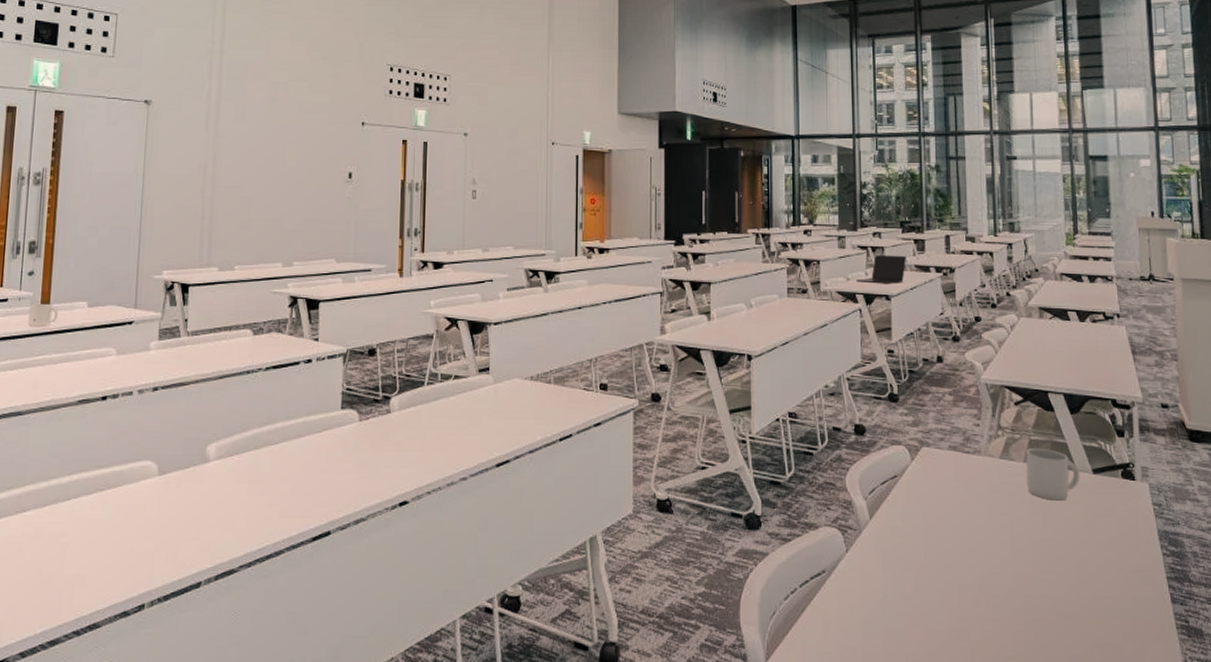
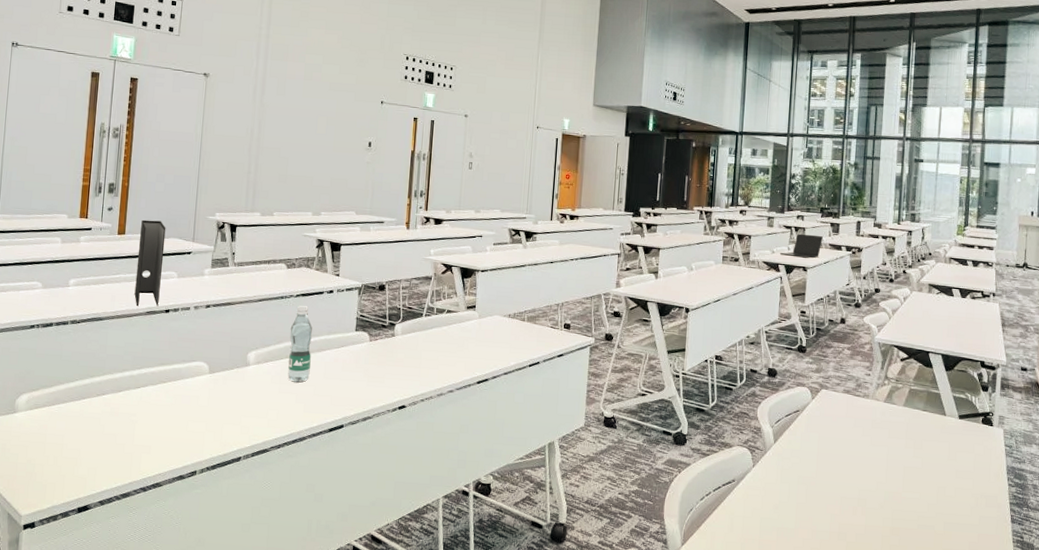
mug: present [28,303,58,328] -> none [107,233,131,253]
binder: none [62,284,101,395] -> present [134,219,166,307]
bottle: none [258,380,288,480] -> present [288,305,313,383]
mug: present [1025,447,1080,501] -> none [903,395,948,438]

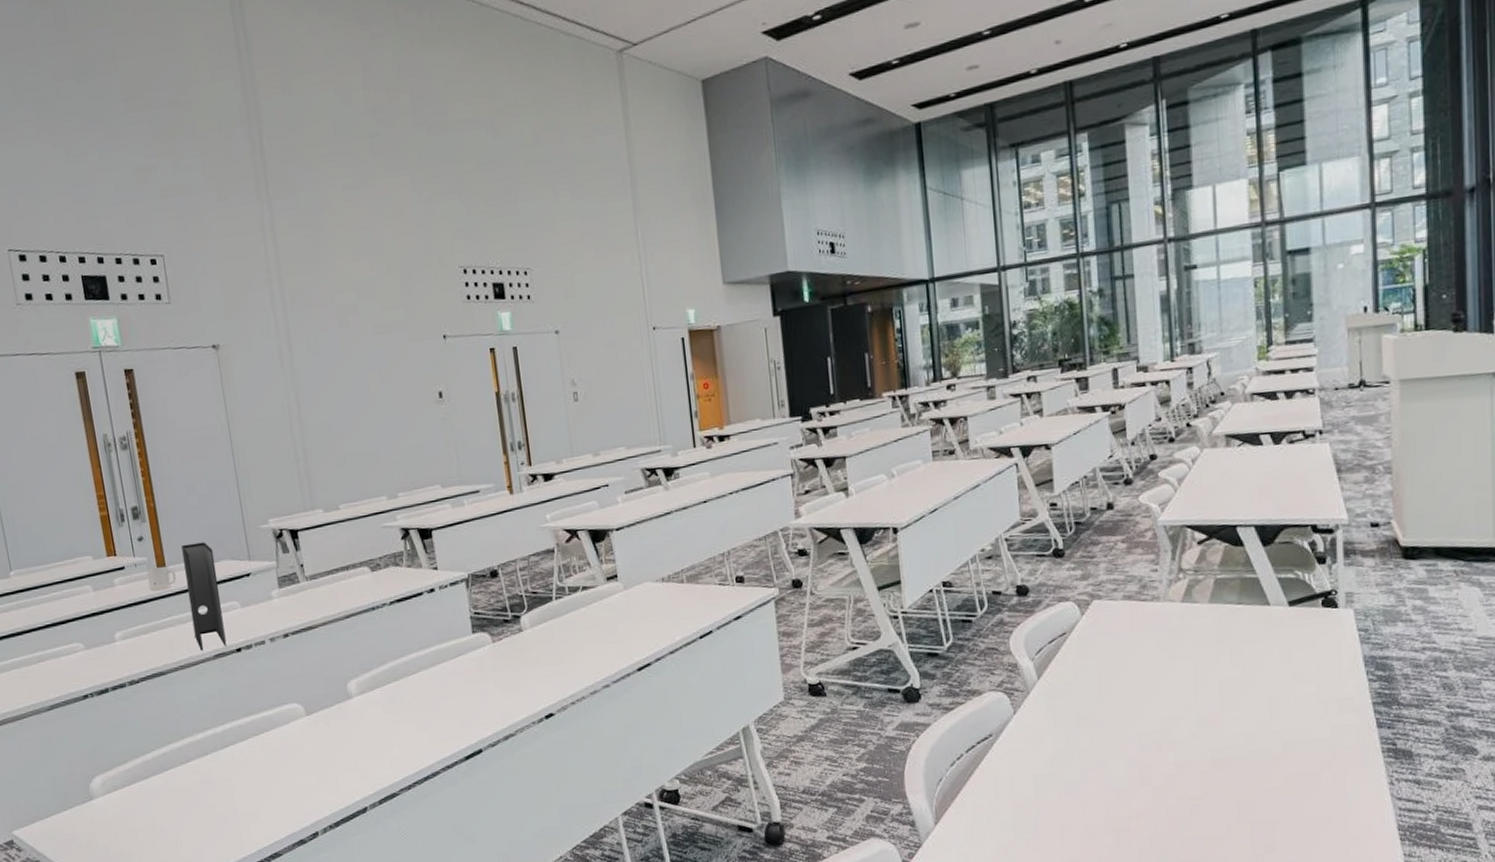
mug: none [107,233,131,253] -> present [146,566,176,592]
bottle: present [288,305,313,383] -> none [391,612,428,709]
laptop: present [780,233,823,258] -> none [1011,398,1068,435]

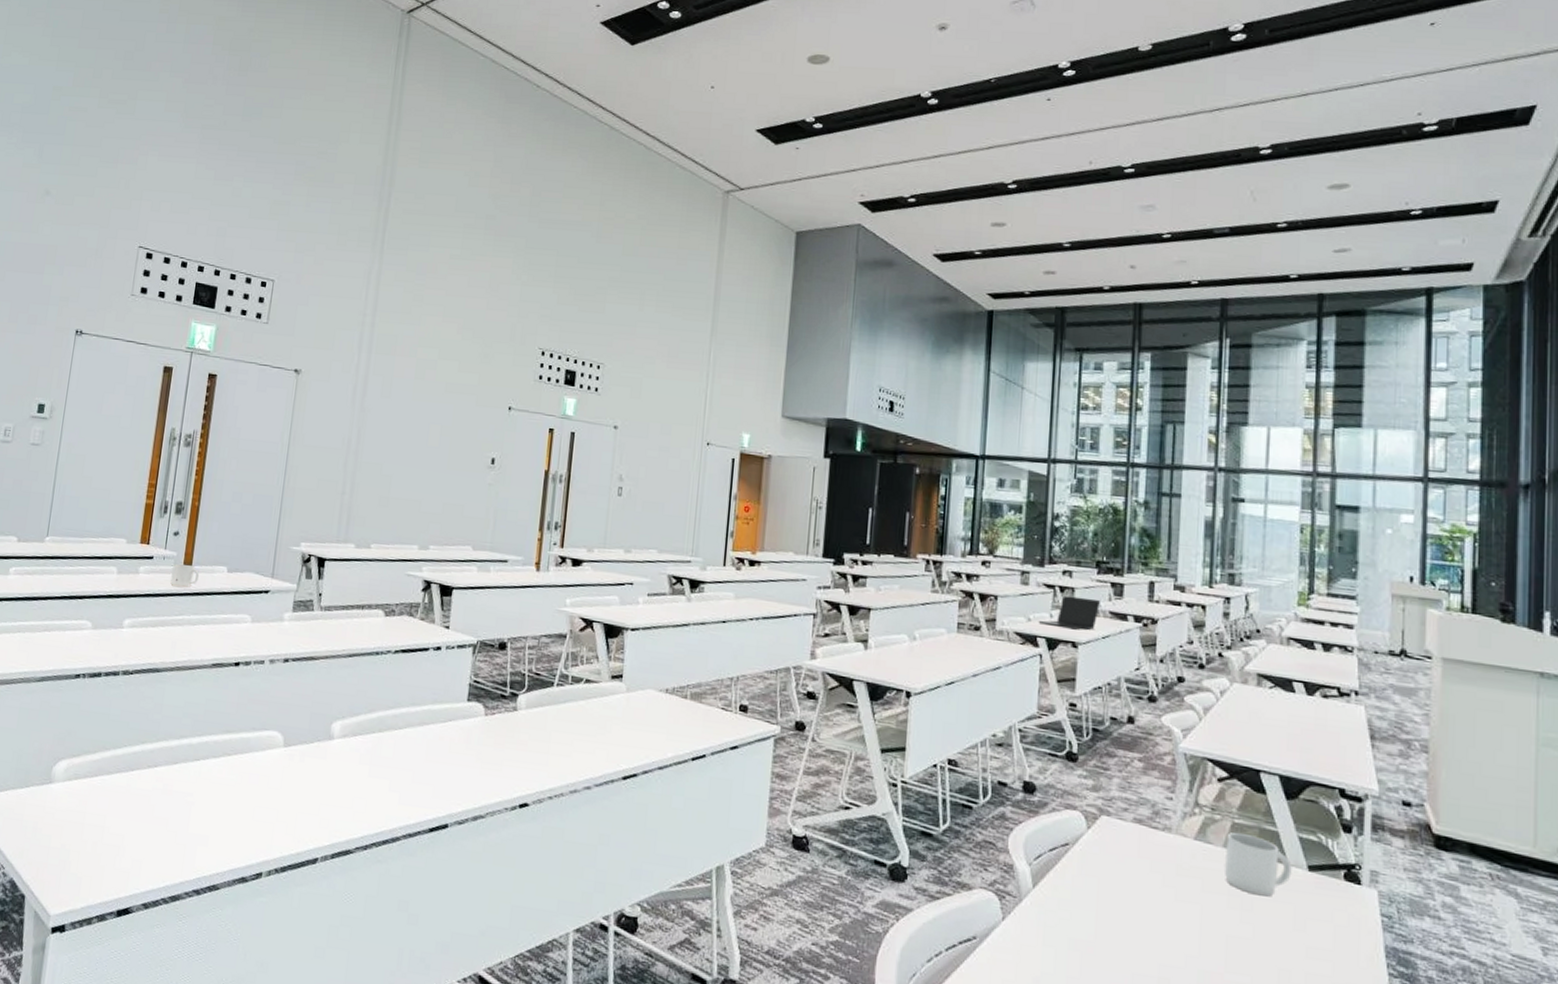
binder: present [181,542,227,651] -> none [199,548,241,657]
laptop: none [1011,398,1068,435] -> present [1039,595,1100,630]
mug: none [1211,586,1274,639] -> present [1224,832,1292,897]

